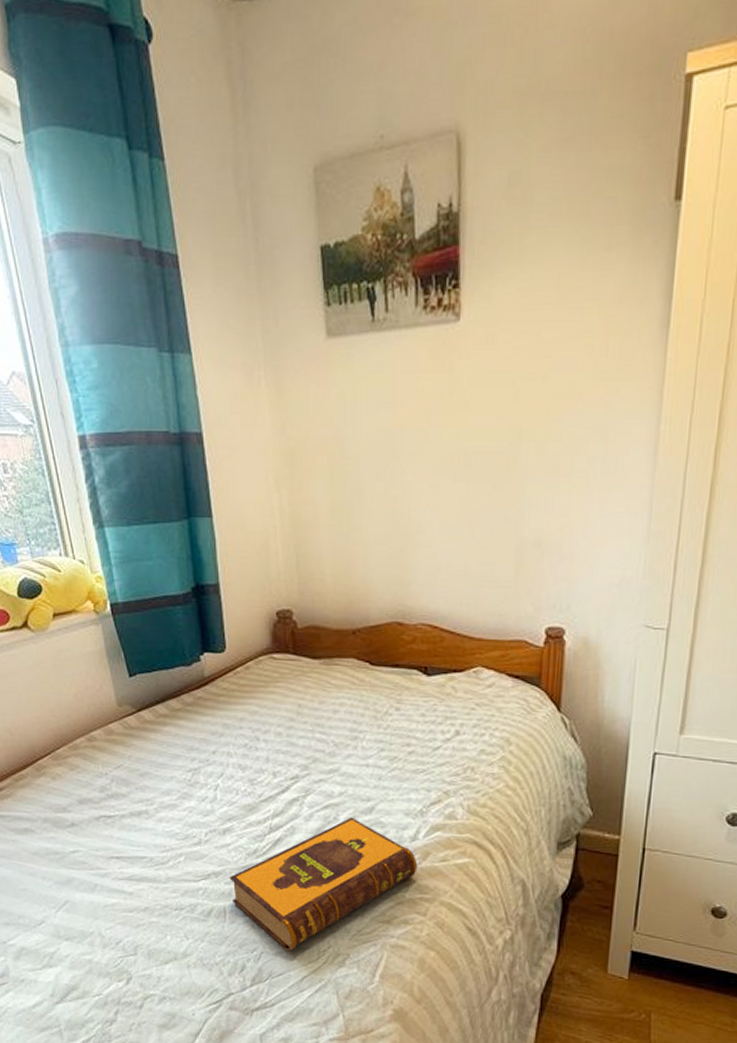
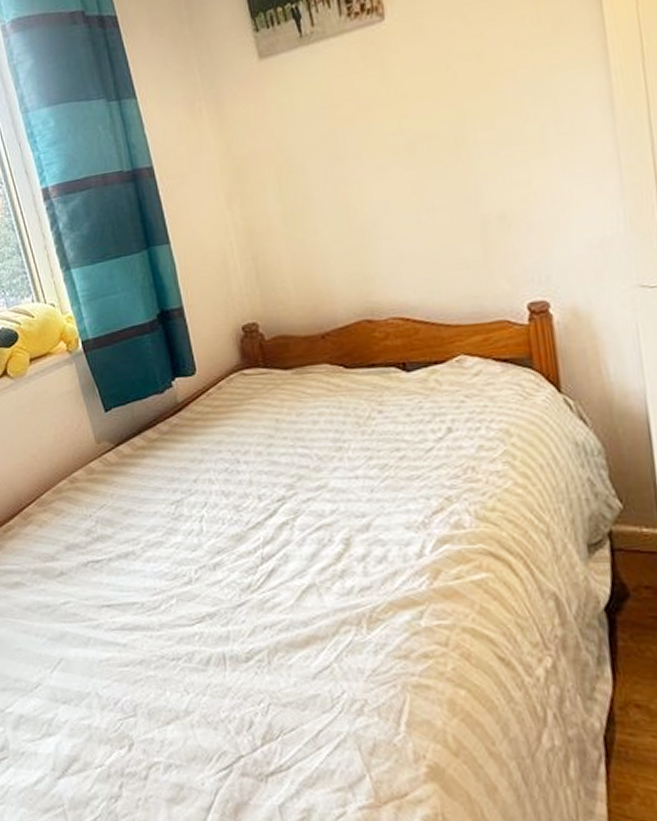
hardback book: present [229,817,418,951] -> none [224,537,430,700]

